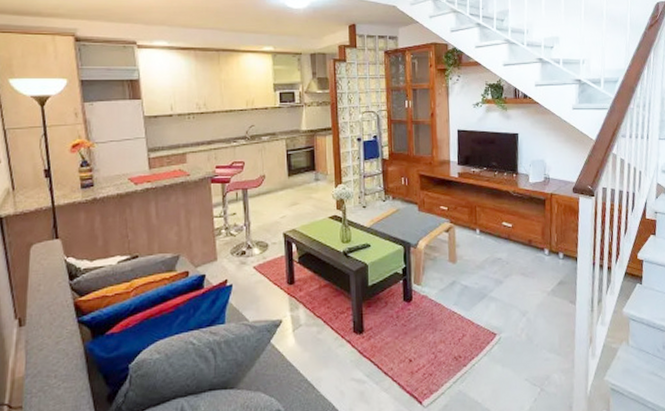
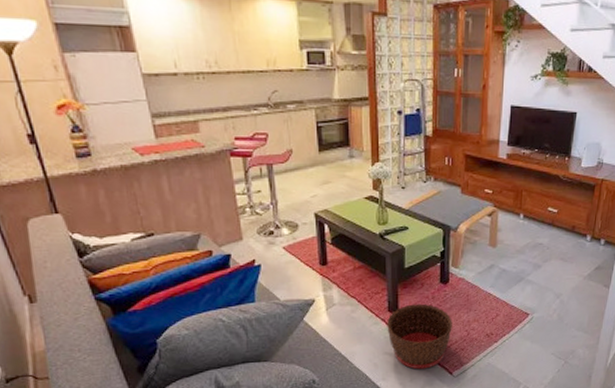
basket: none [352,323,419,398] -> present [387,303,452,370]

